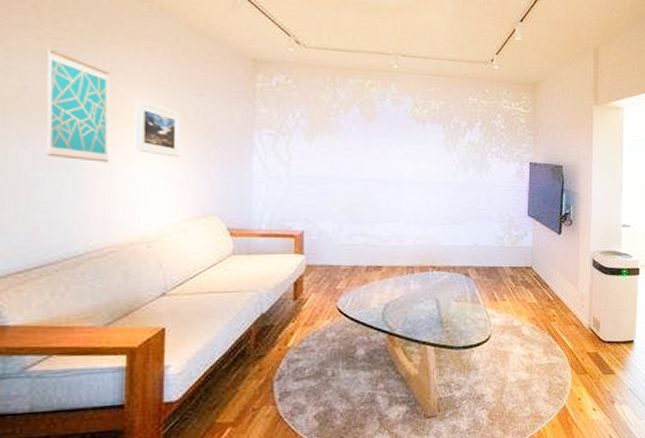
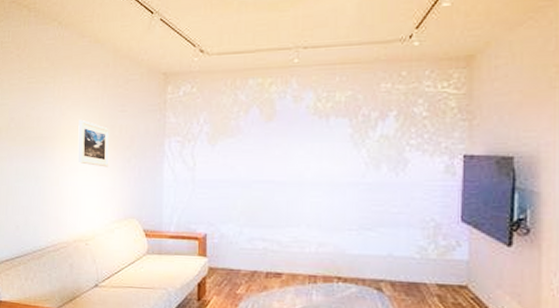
wall art: present [46,48,110,163] -> none [24,86,62,174]

